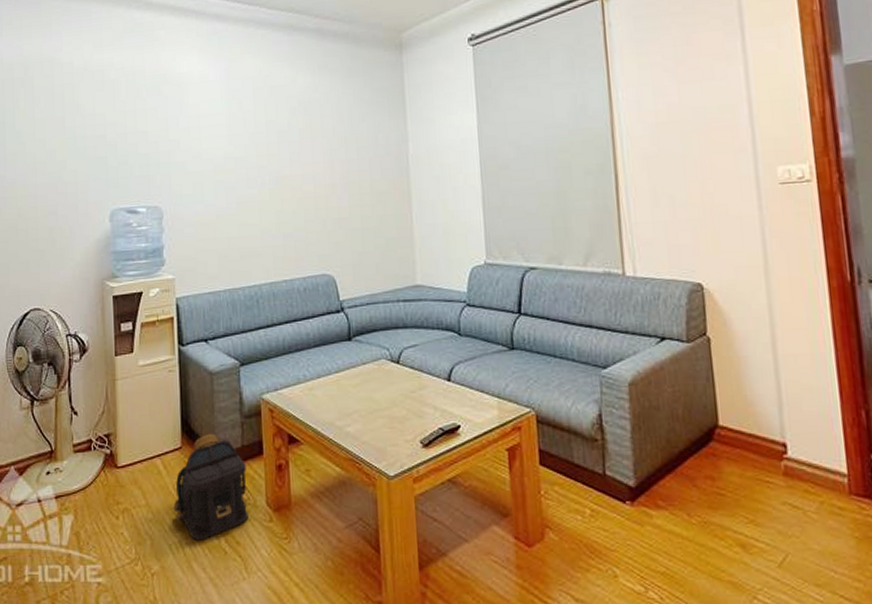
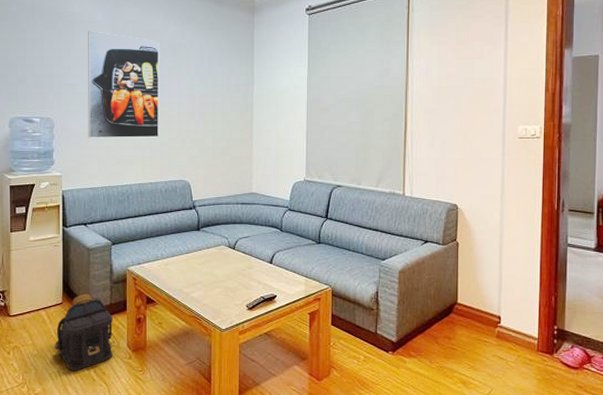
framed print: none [199,93,292,228] -> present [87,31,160,138]

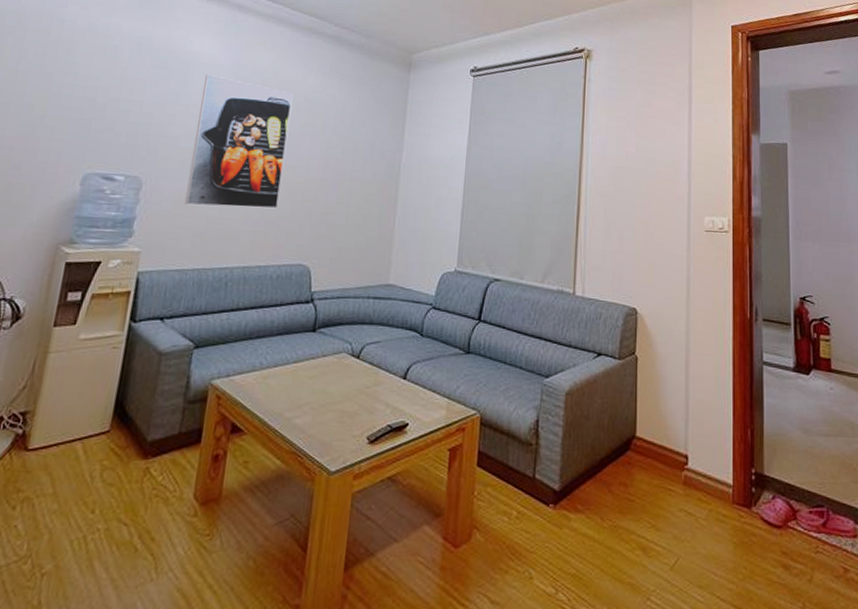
backpack: present [54,293,113,371] -> none [84,417,180,536]

